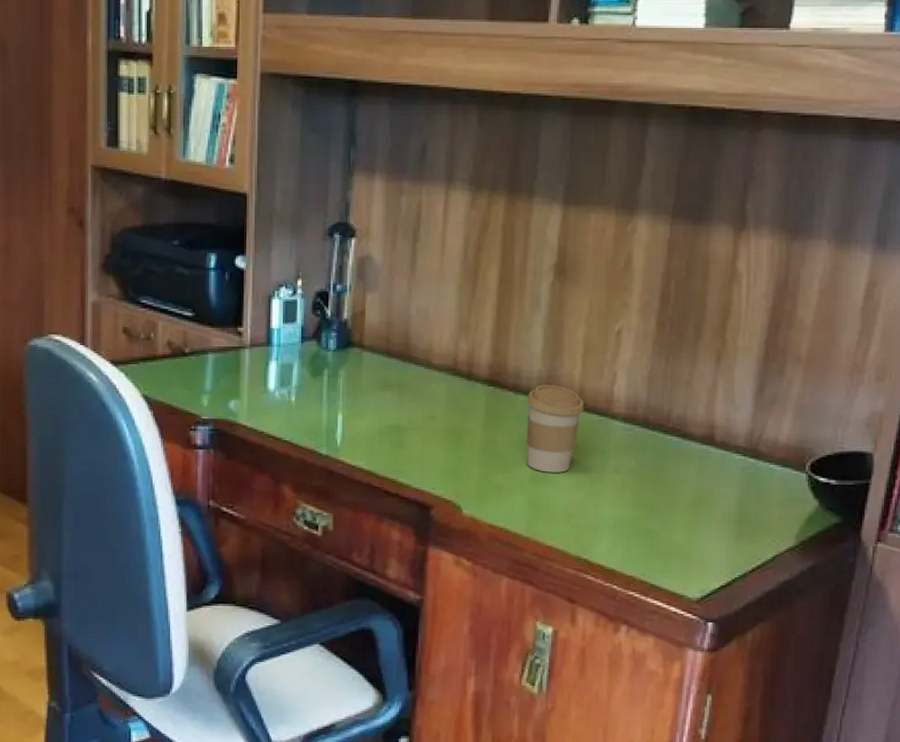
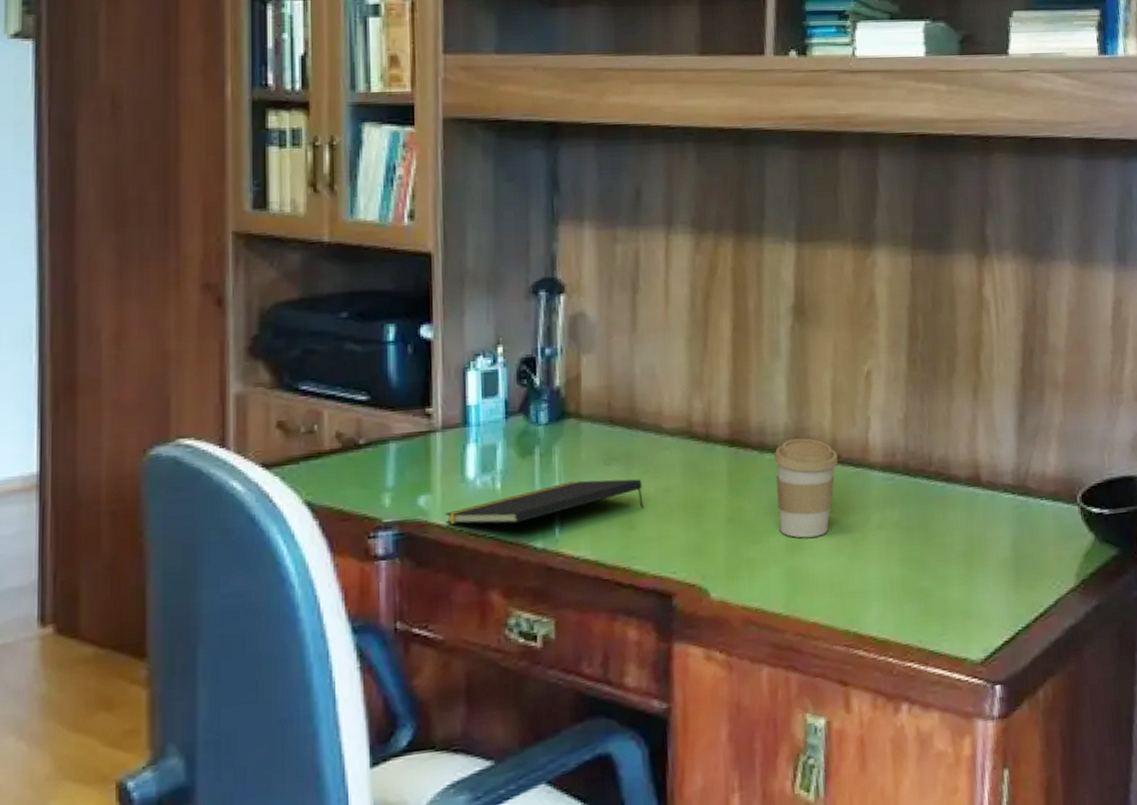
notepad: none [250,401,411,431] -> present [445,479,643,524]

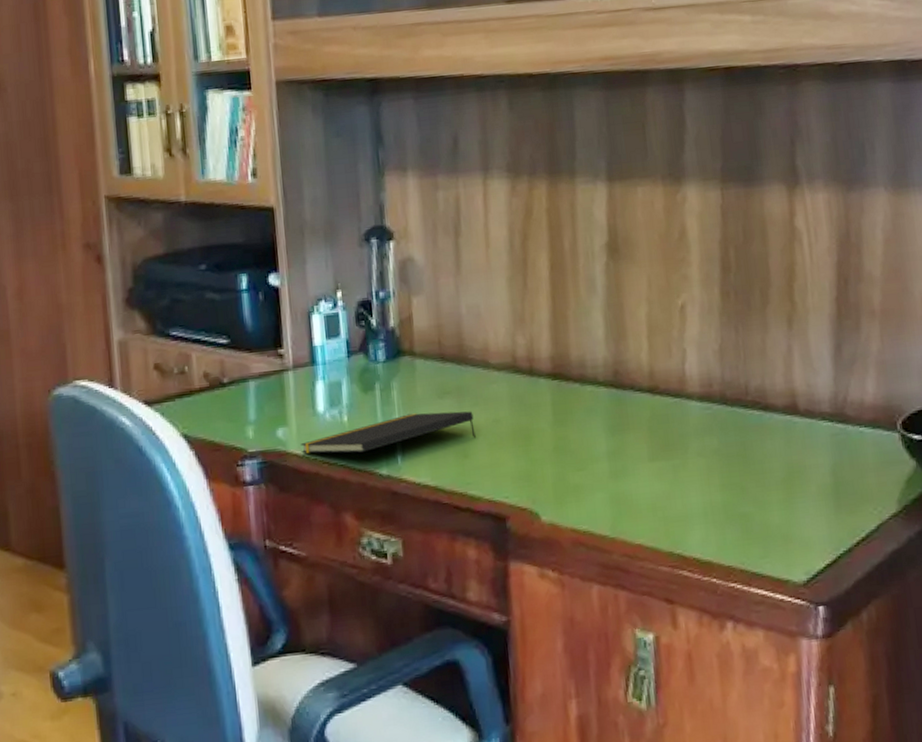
coffee cup: present [773,438,838,538] -> none [594,370,656,465]

